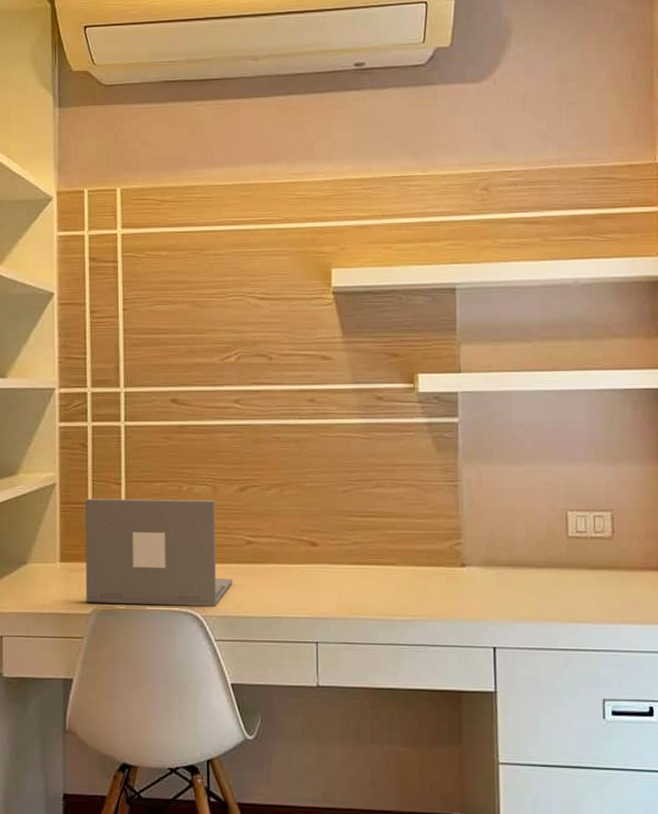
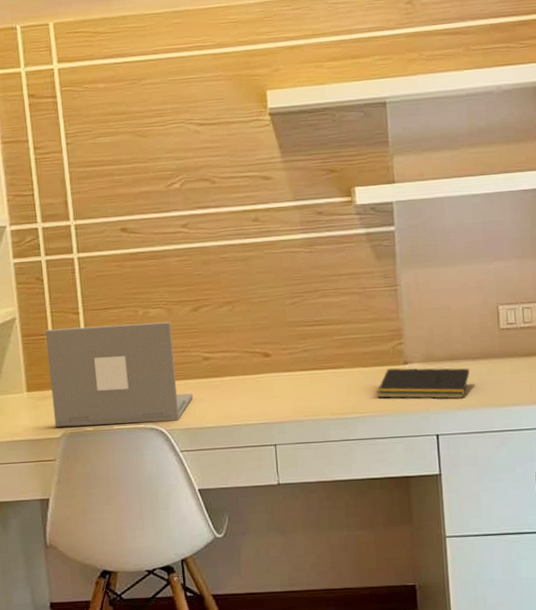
notepad: none [430,569,533,610] -> present [377,367,470,399]

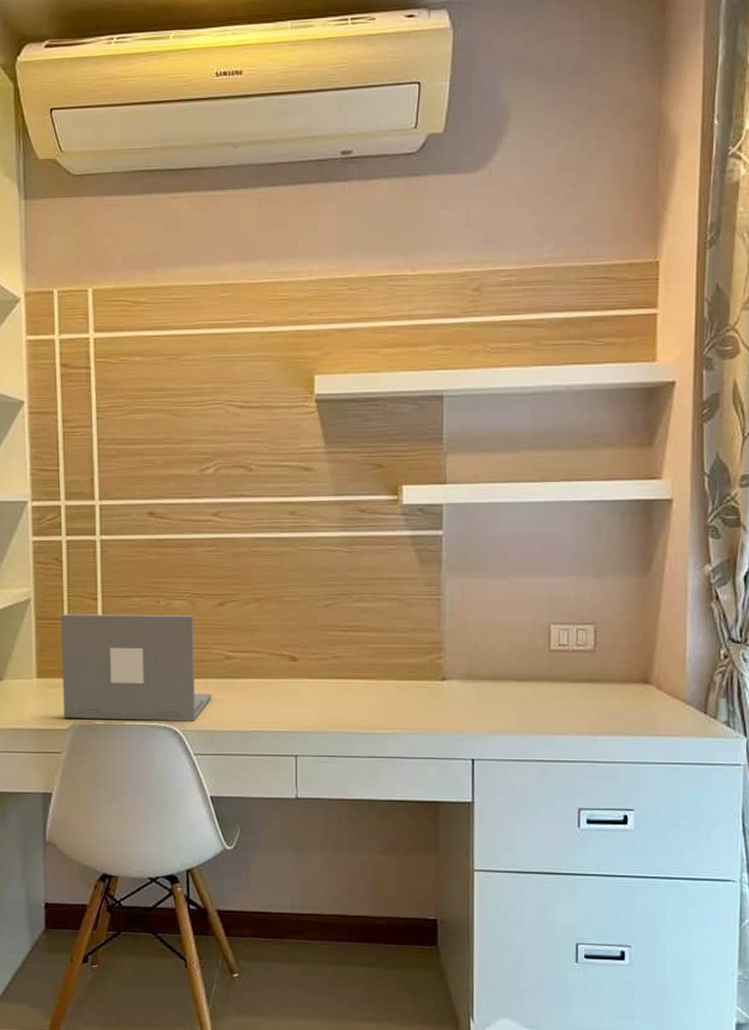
notepad: present [377,367,470,399] -> none [410,683,513,723]

